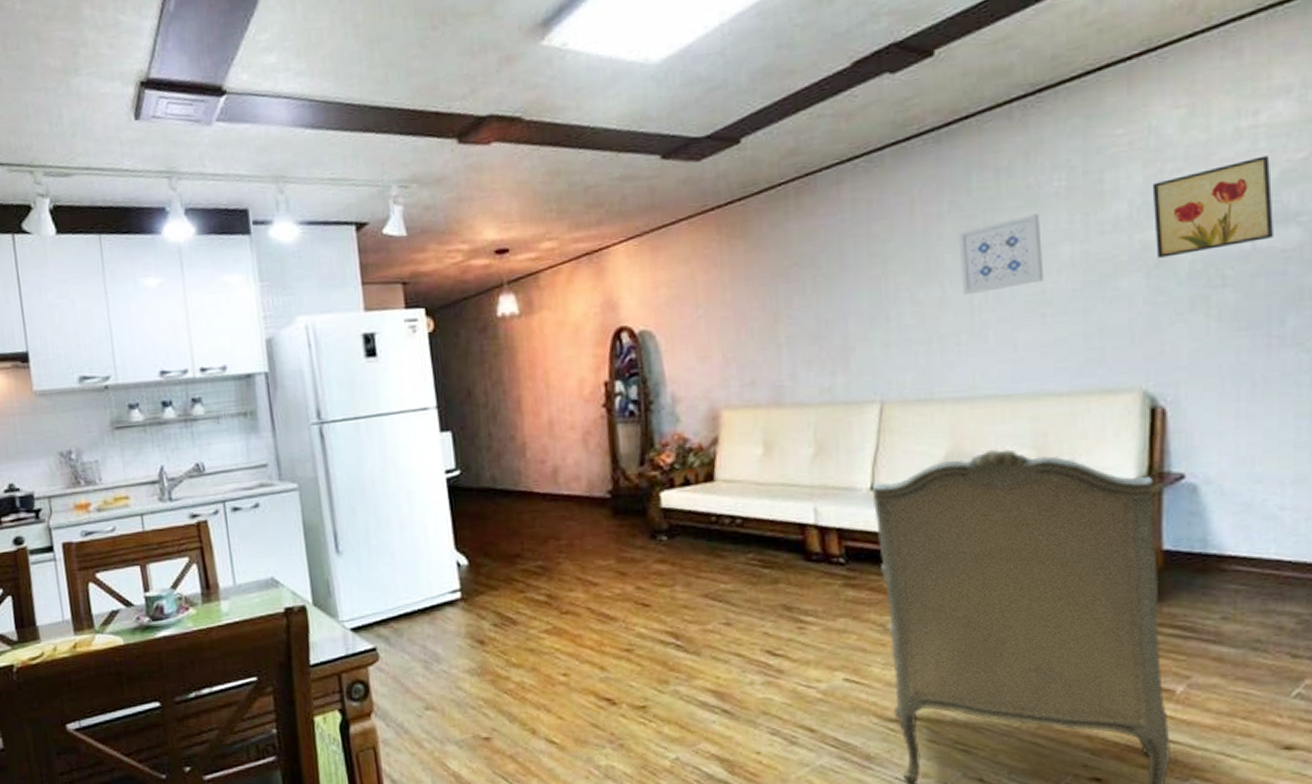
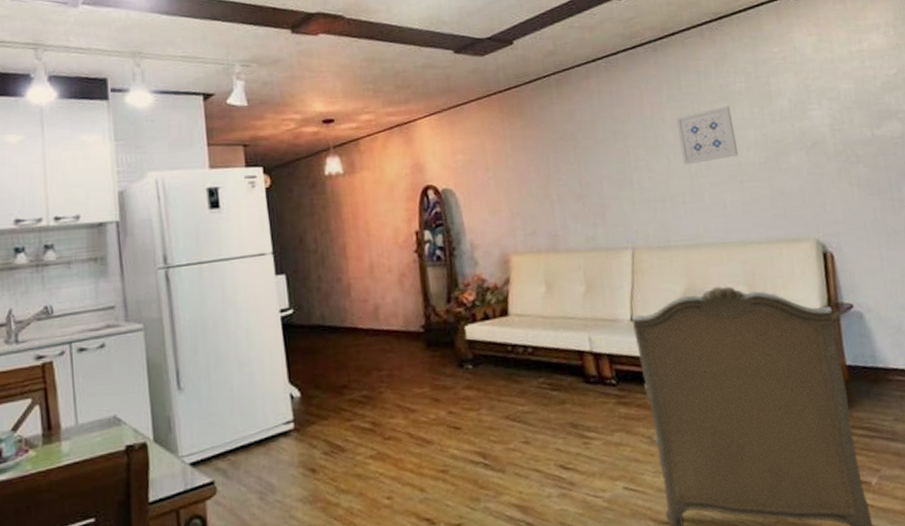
wall art: present [1152,155,1273,258] -> none [802,71,884,141]

